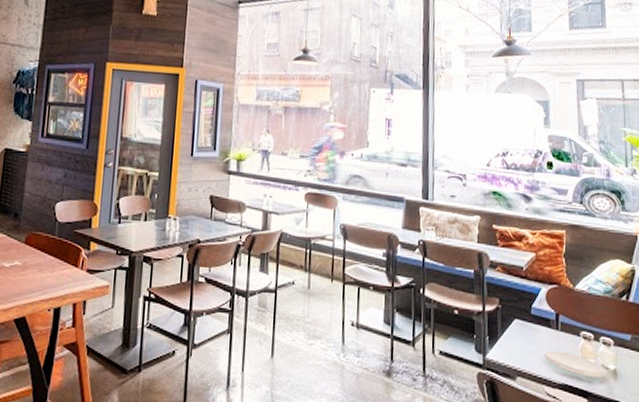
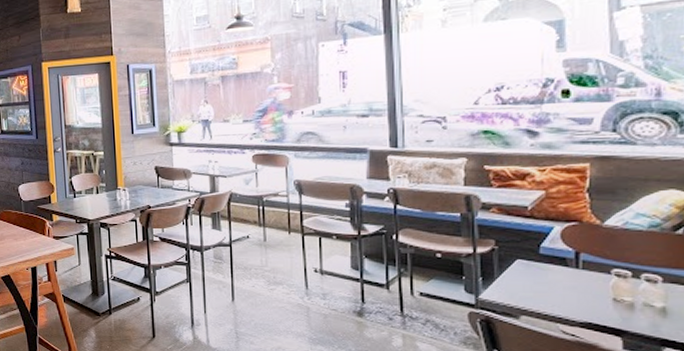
plate: present [544,351,607,379] -> none [559,289,652,317]

